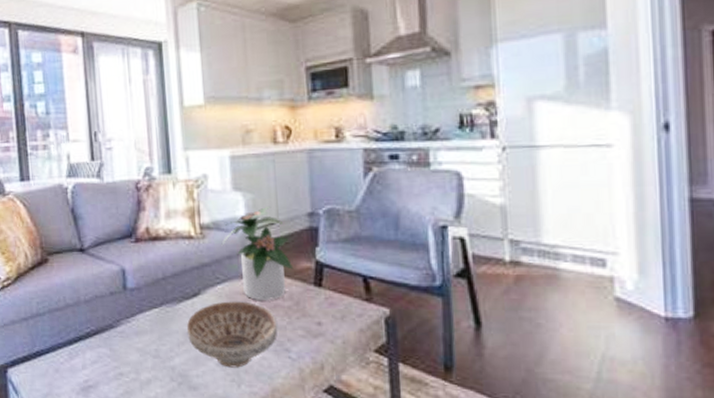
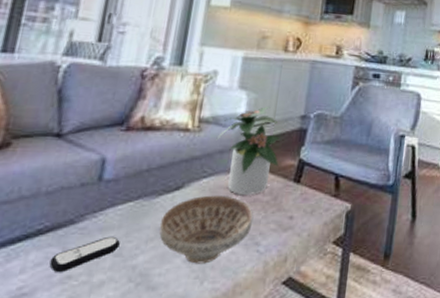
remote control: none [103,339,156,369] -> present [50,236,120,272]

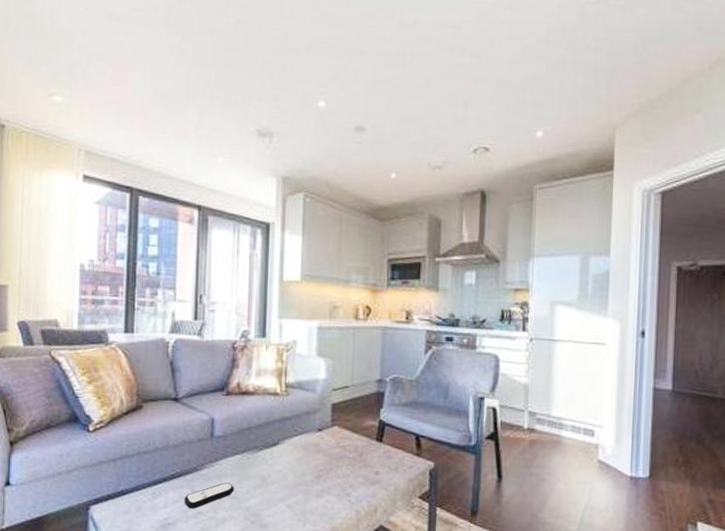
decorative bowl: present [159,195,254,264] -> none [263,451,343,509]
potted plant: present [216,107,279,196] -> none [302,372,361,452]

